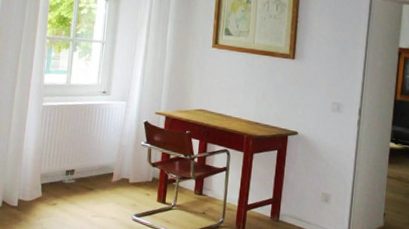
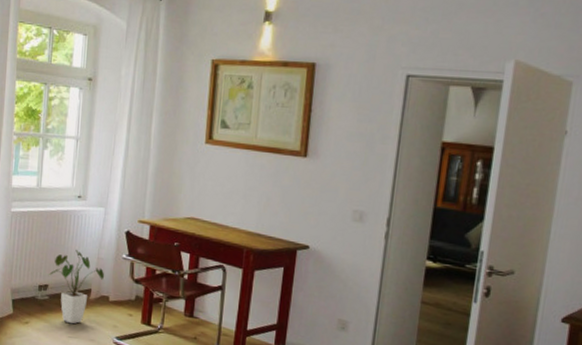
house plant: none [76,138,126,204] -> present [49,250,105,324]

